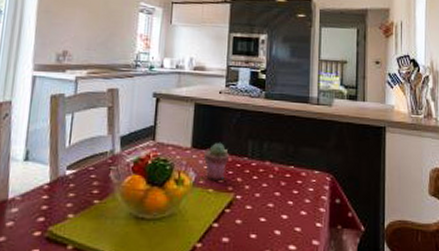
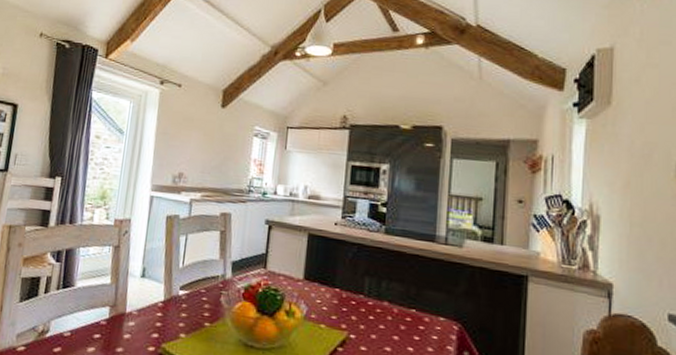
potted succulent: present [204,143,230,181] -> none [316,277,344,317]

